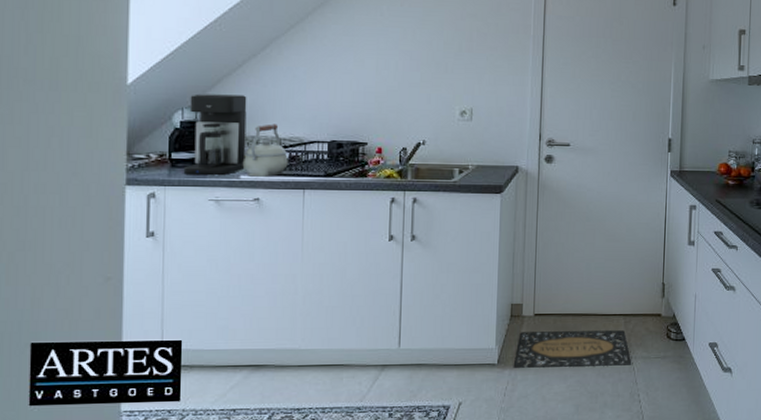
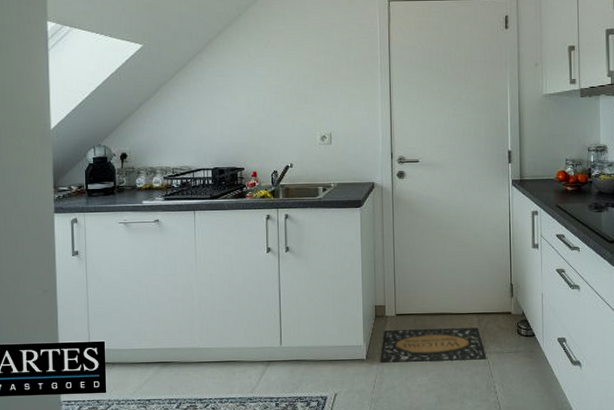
coffee maker: present [183,94,247,176] -> none [98,133,146,203]
kettle: present [242,124,288,177] -> none [144,156,180,202]

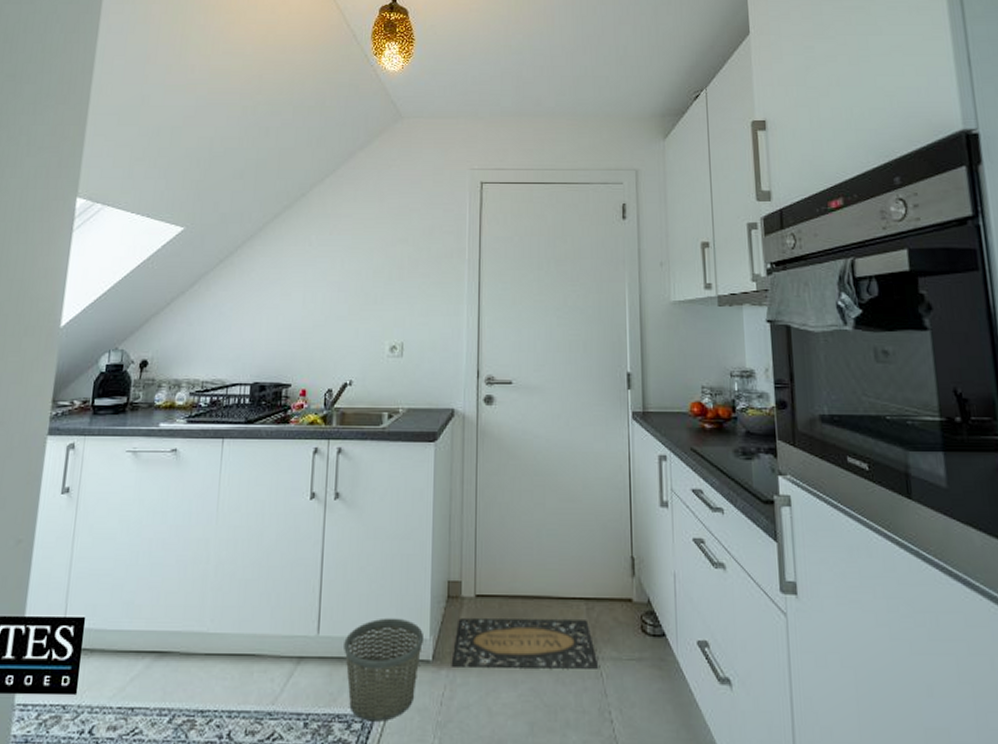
basket: none [301,332,360,400] -> present [344,618,425,722]

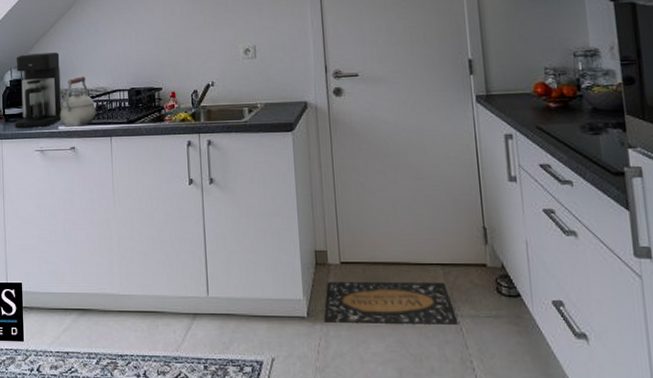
coffee maker: none [104,335,173,424] -> present [14,52,62,129]
kettle: none [162,365,210,425] -> present [59,76,96,127]
basket: present [344,618,425,722] -> none [230,282,299,366]

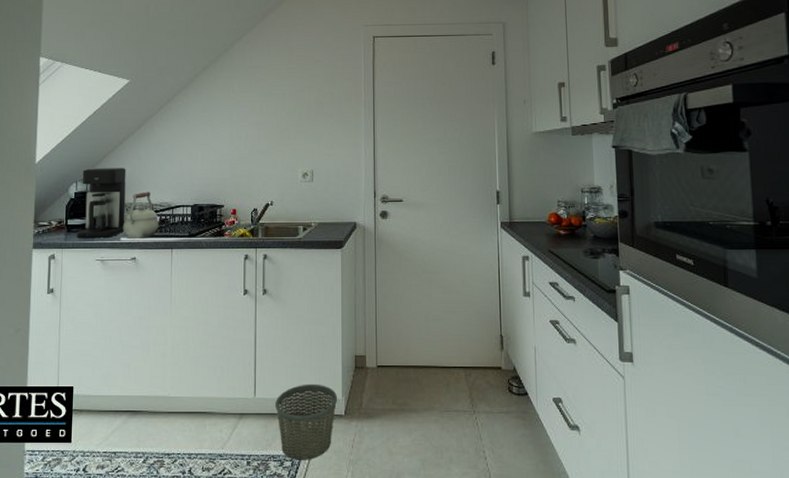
basket: none [230,282,299,366] -> present [275,384,338,460]
doormat: present [324,282,459,325] -> none [359,383,475,420]

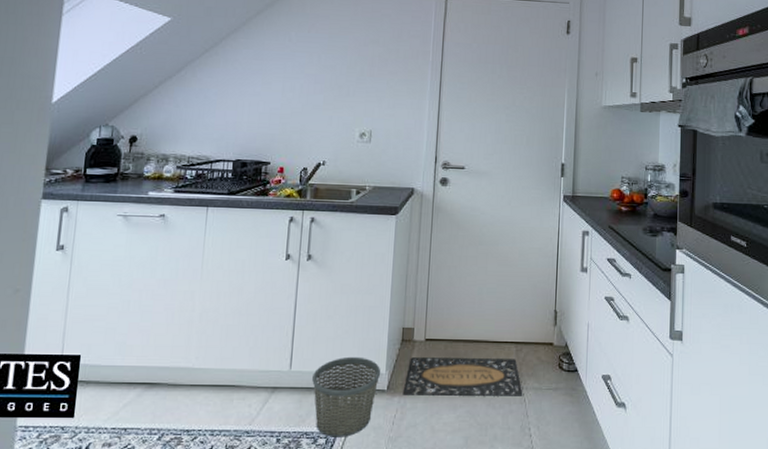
coffee maker: present [76,168,126,239] -> none [96,112,161,191]
kettle: present [122,191,159,239] -> none [151,142,195,194]
doormat: none [359,383,475,420] -> present [402,357,523,396]

